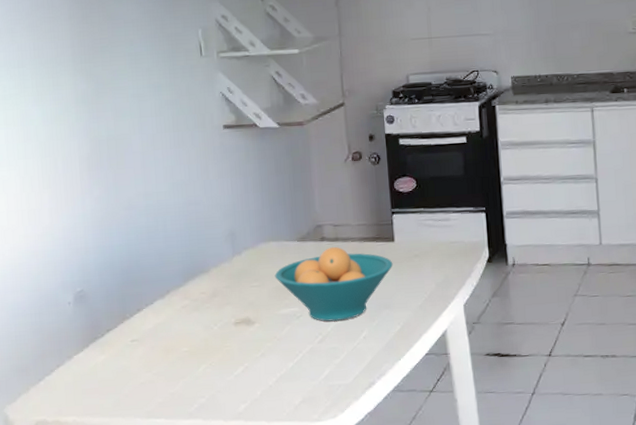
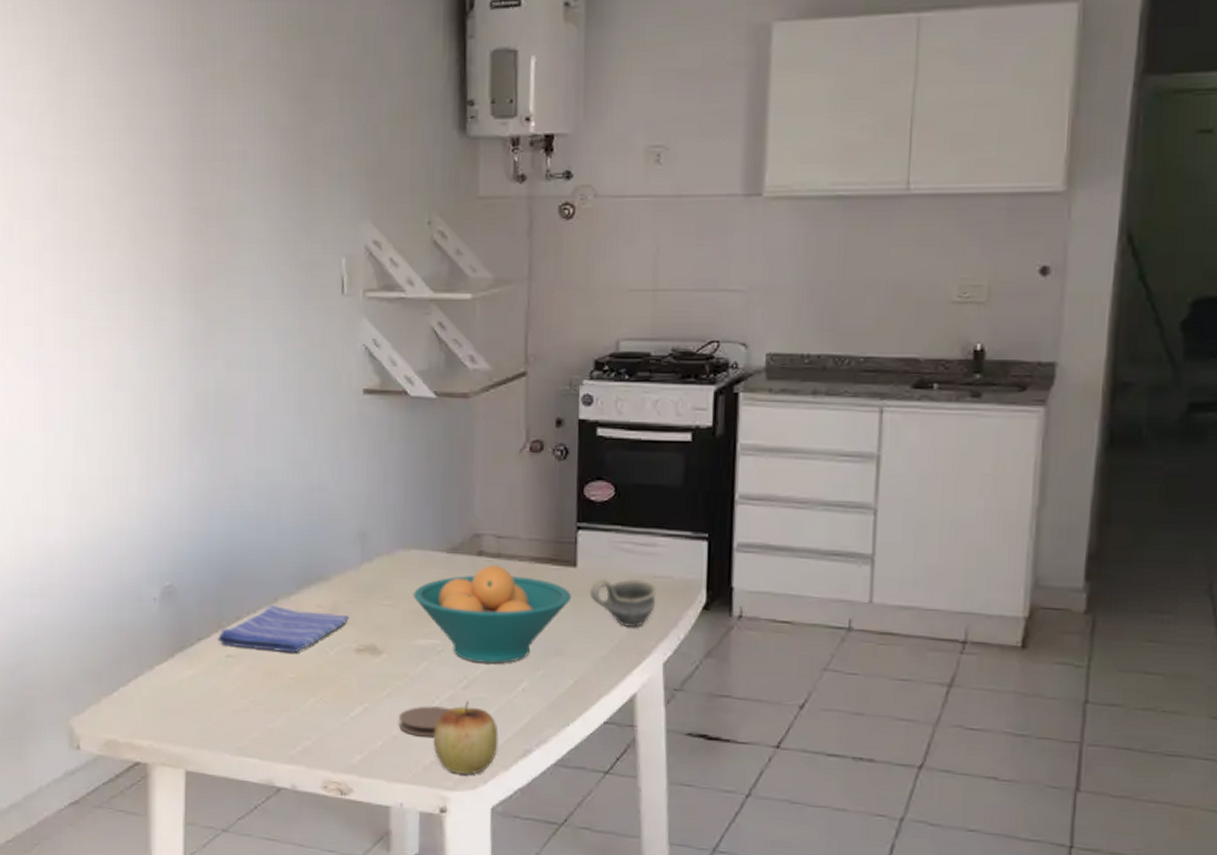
dish towel: none [124,296,227,333] -> present [218,604,350,653]
coaster: none [272,358,311,384] -> present [398,705,450,737]
apple: none [300,351,350,408] -> present [433,700,499,775]
cup: none [405,245,454,282] -> present [589,578,658,629]

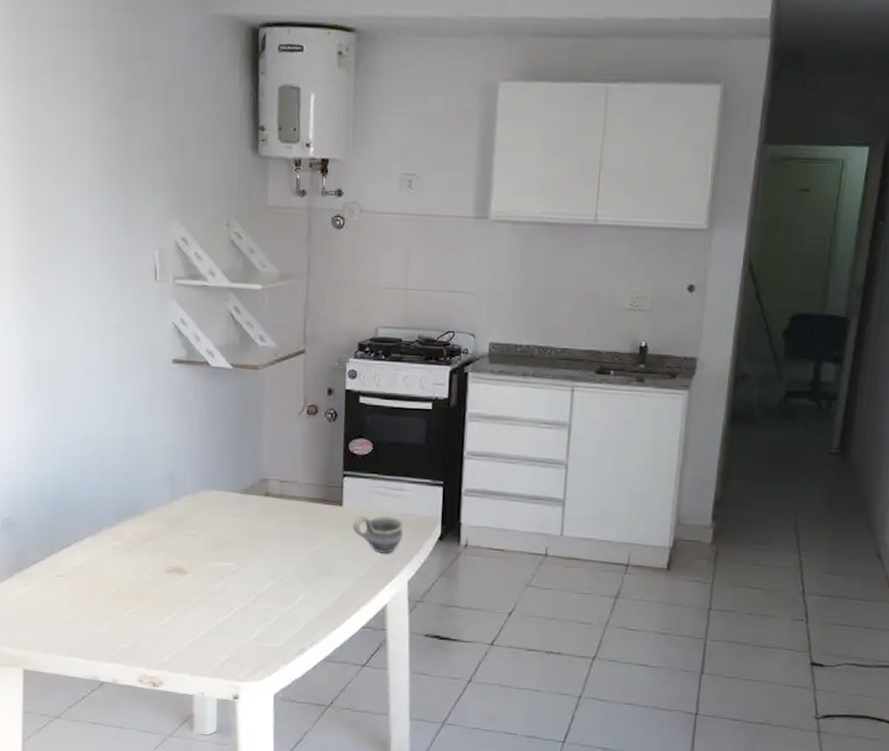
dish towel: present [218,604,350,653] -> none [51,534,161,574]
coaster: present [398,705,450,737] -> none [200,614,242,640]
fruit bowl: present [413,565,572,664] -> none [213,504,339,582]
apple: present [433,700,499,775] -> none [228,610,280,669]

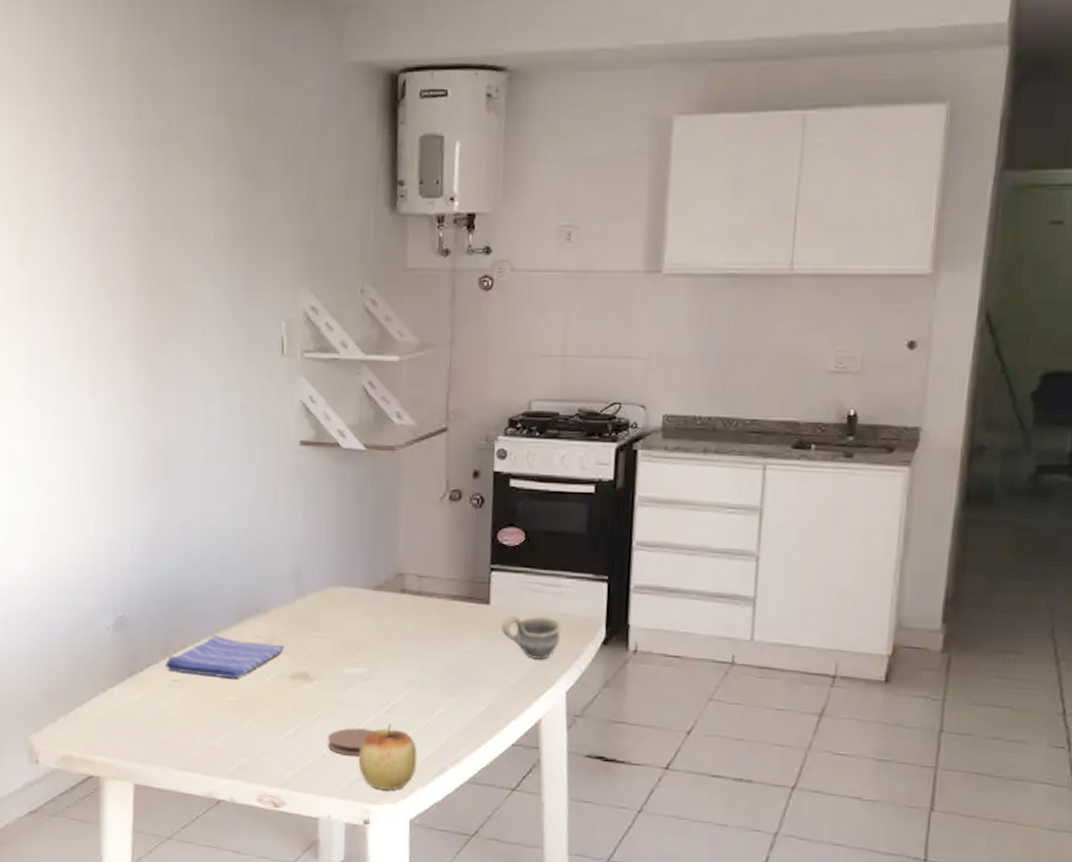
dish towel: none [51,534,161,574] -> present [165,635,285,679]
coaster: none [200,614,242,640] -> present [327,727,374,756]
apple: none [228,610,280,669] -> present [358,723,417,790]

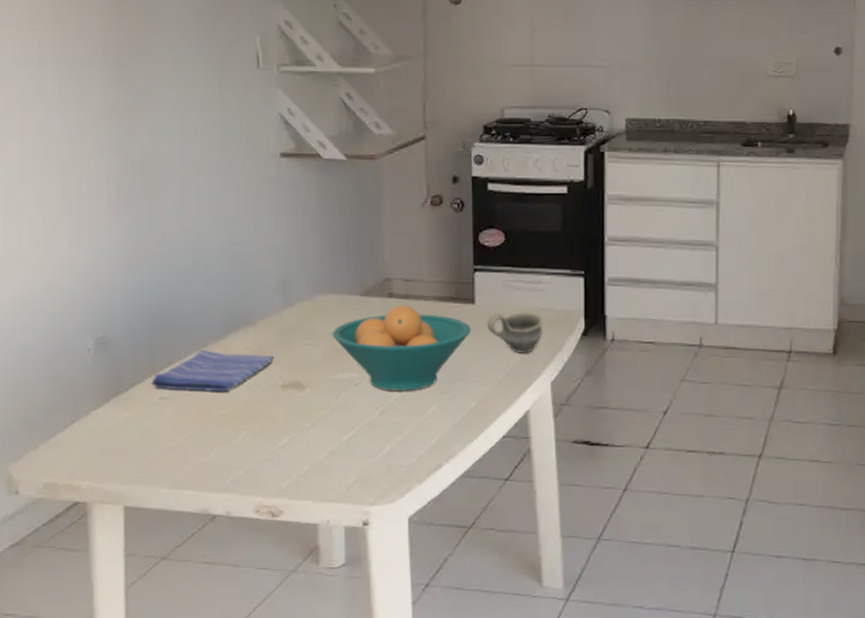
coaster: present [327,727,374,756] -> none [323,431,369,460]
fruit bowl: none [342,602,485,691] -> present [332,306,472,391]
apple: present [358,723,417,790] -> none [354,425,412,490]

